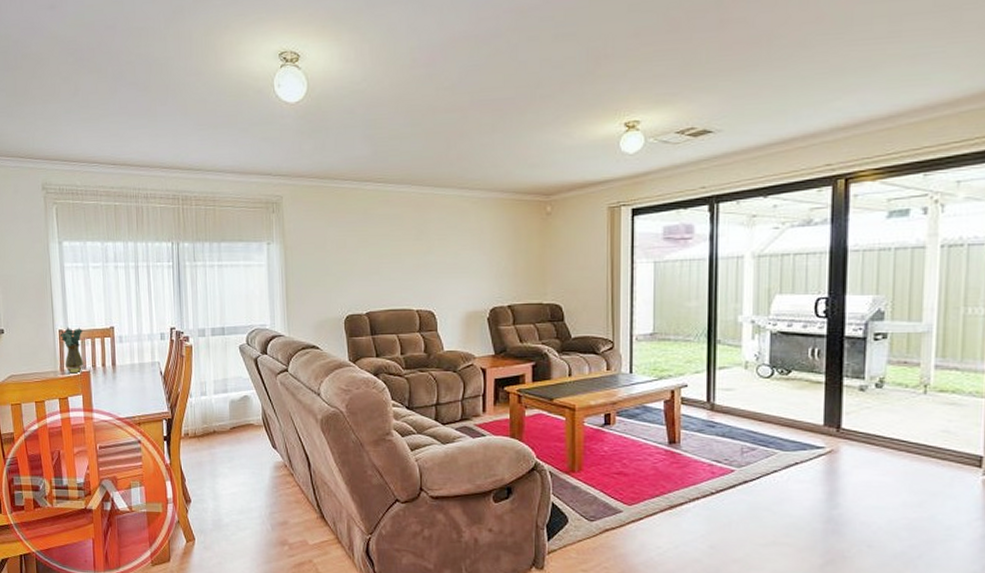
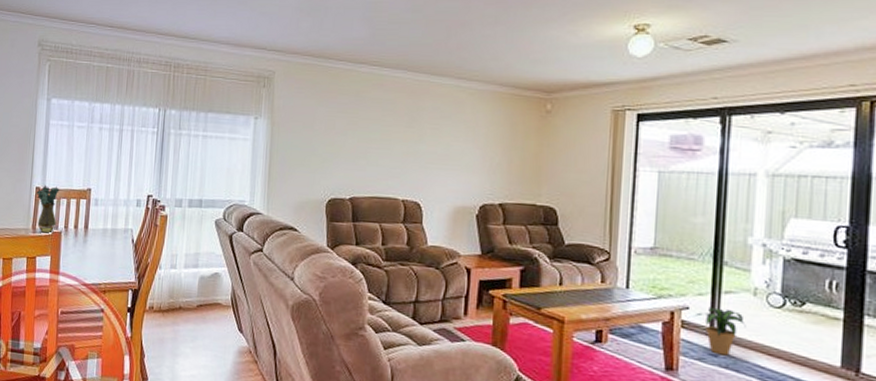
potted plant: none [692,383,739,425] -> present [694,307,746,356]

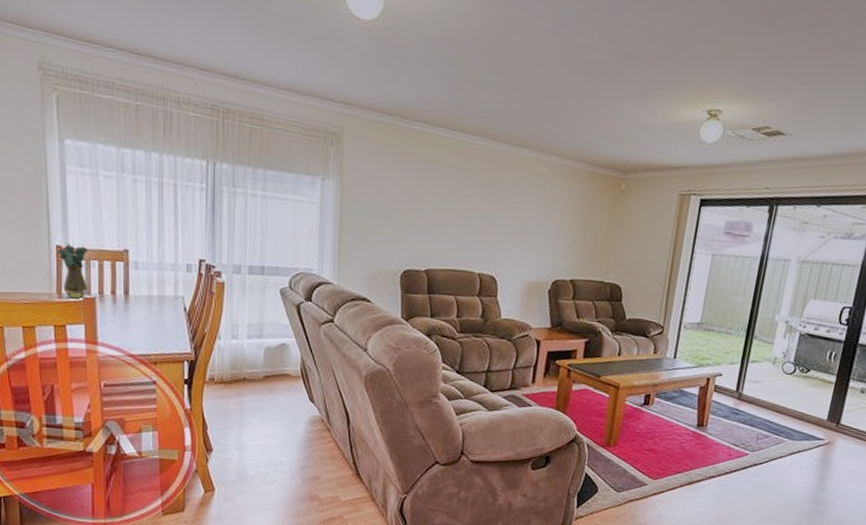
potted plant: present [694,307,746,356] -> none [725,373,764,414]

